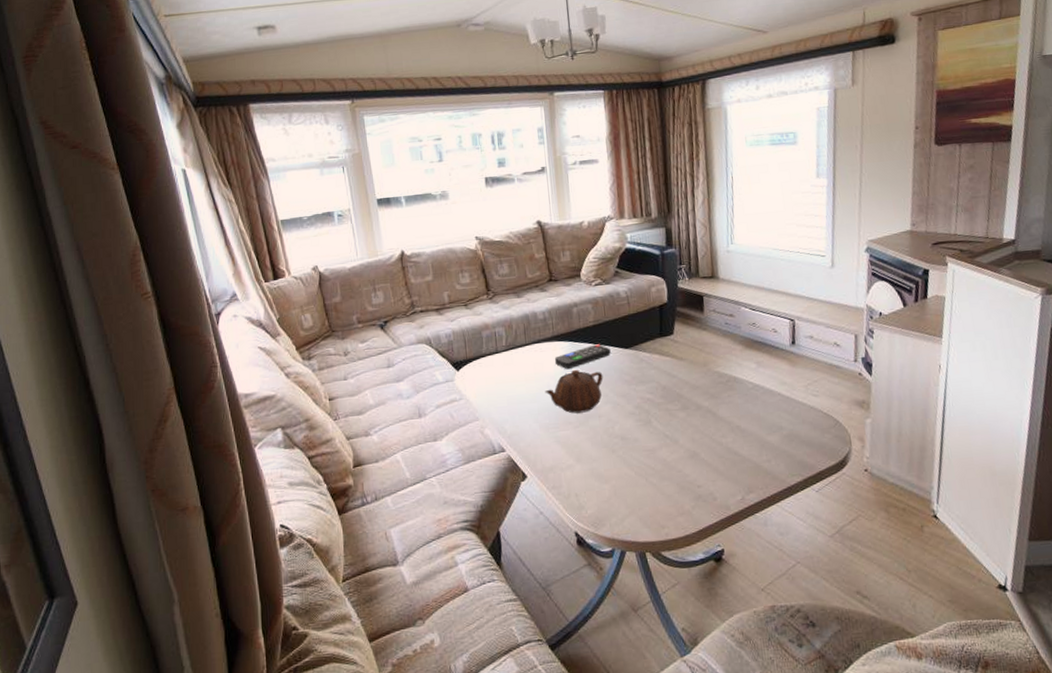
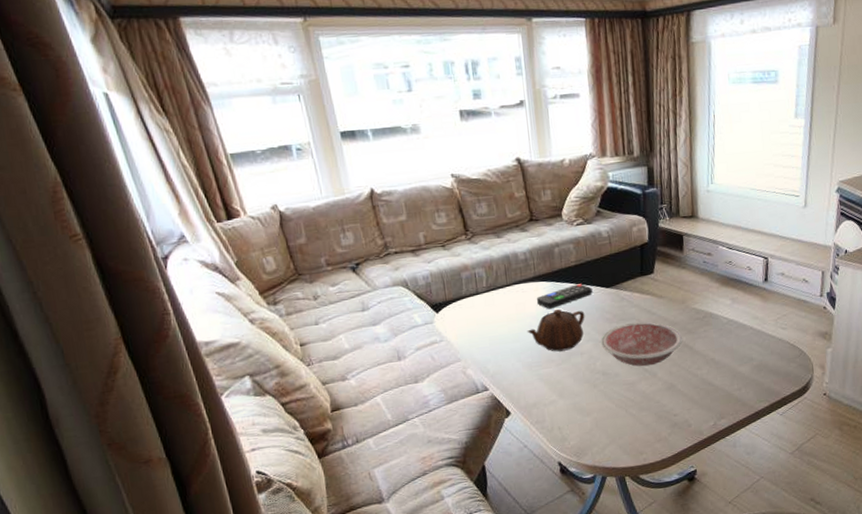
bowl: none [619,384,706,432] -> present [601,321,683,367]

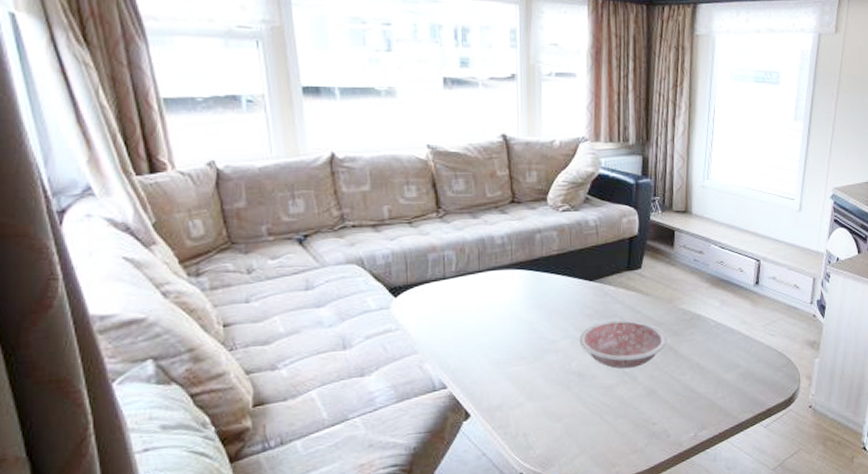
teapot: present [527,309,585,352] -> none [497,301,564,348]
remote control: present [536,283,593,310] -> none [511,275,574,301]

